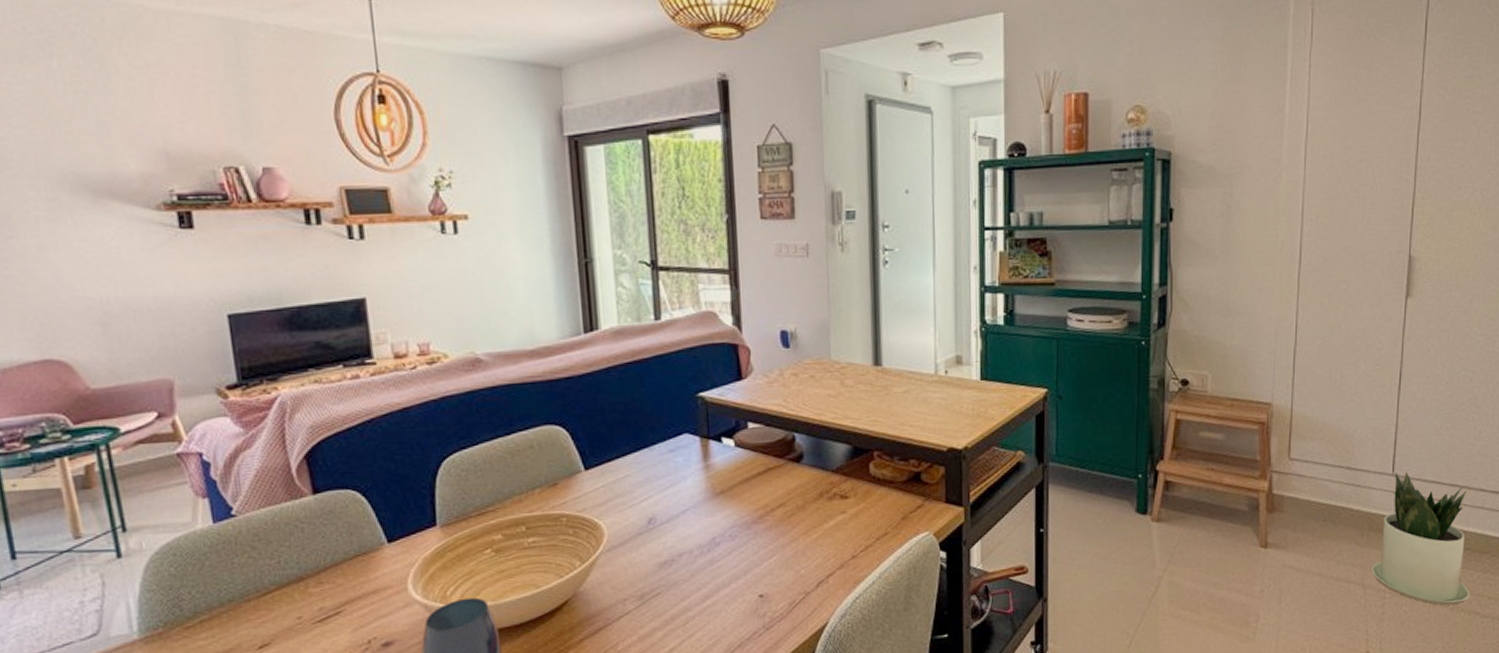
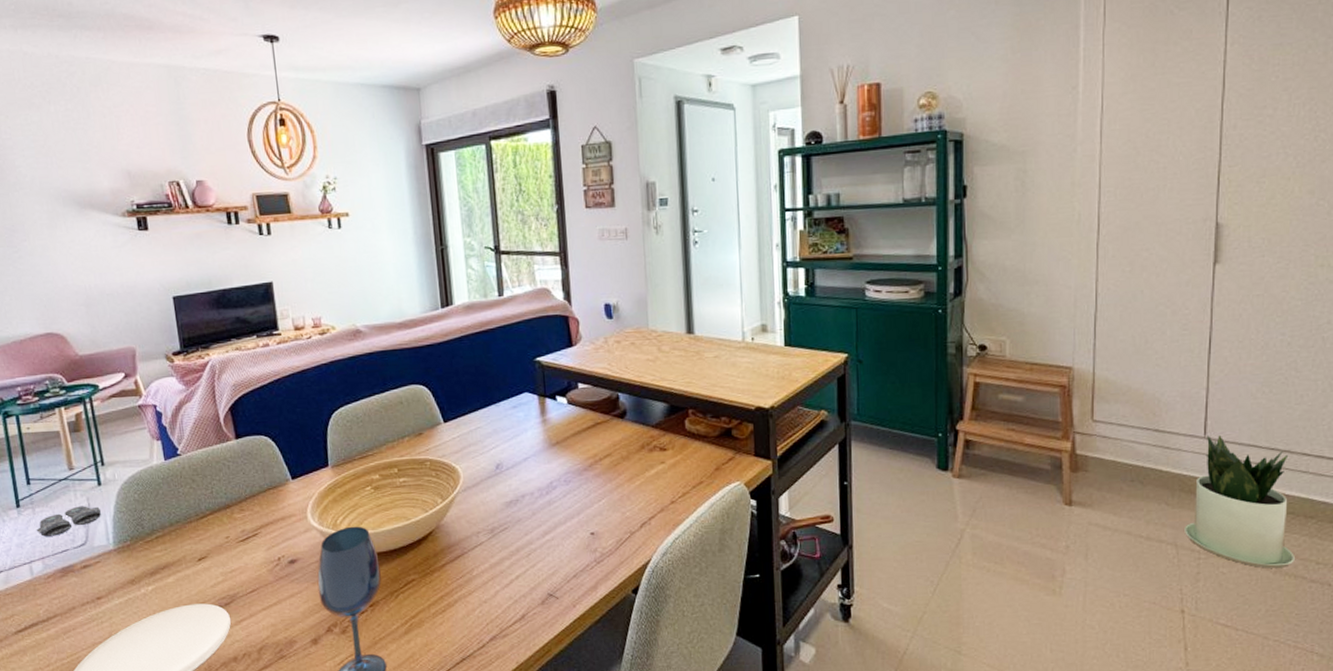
slippers: none [24,584,121,627] -> present [36,506,101,537]

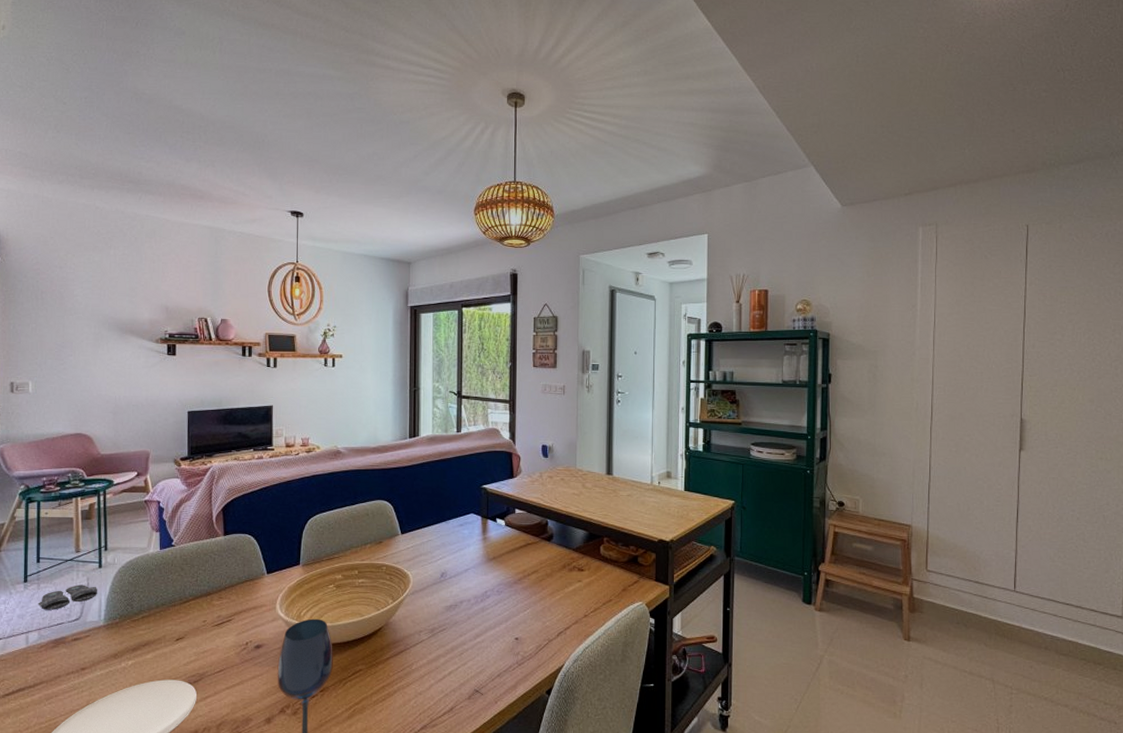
planter: present [1185,435,1296,568] -> none [1000,589,1088,706]

